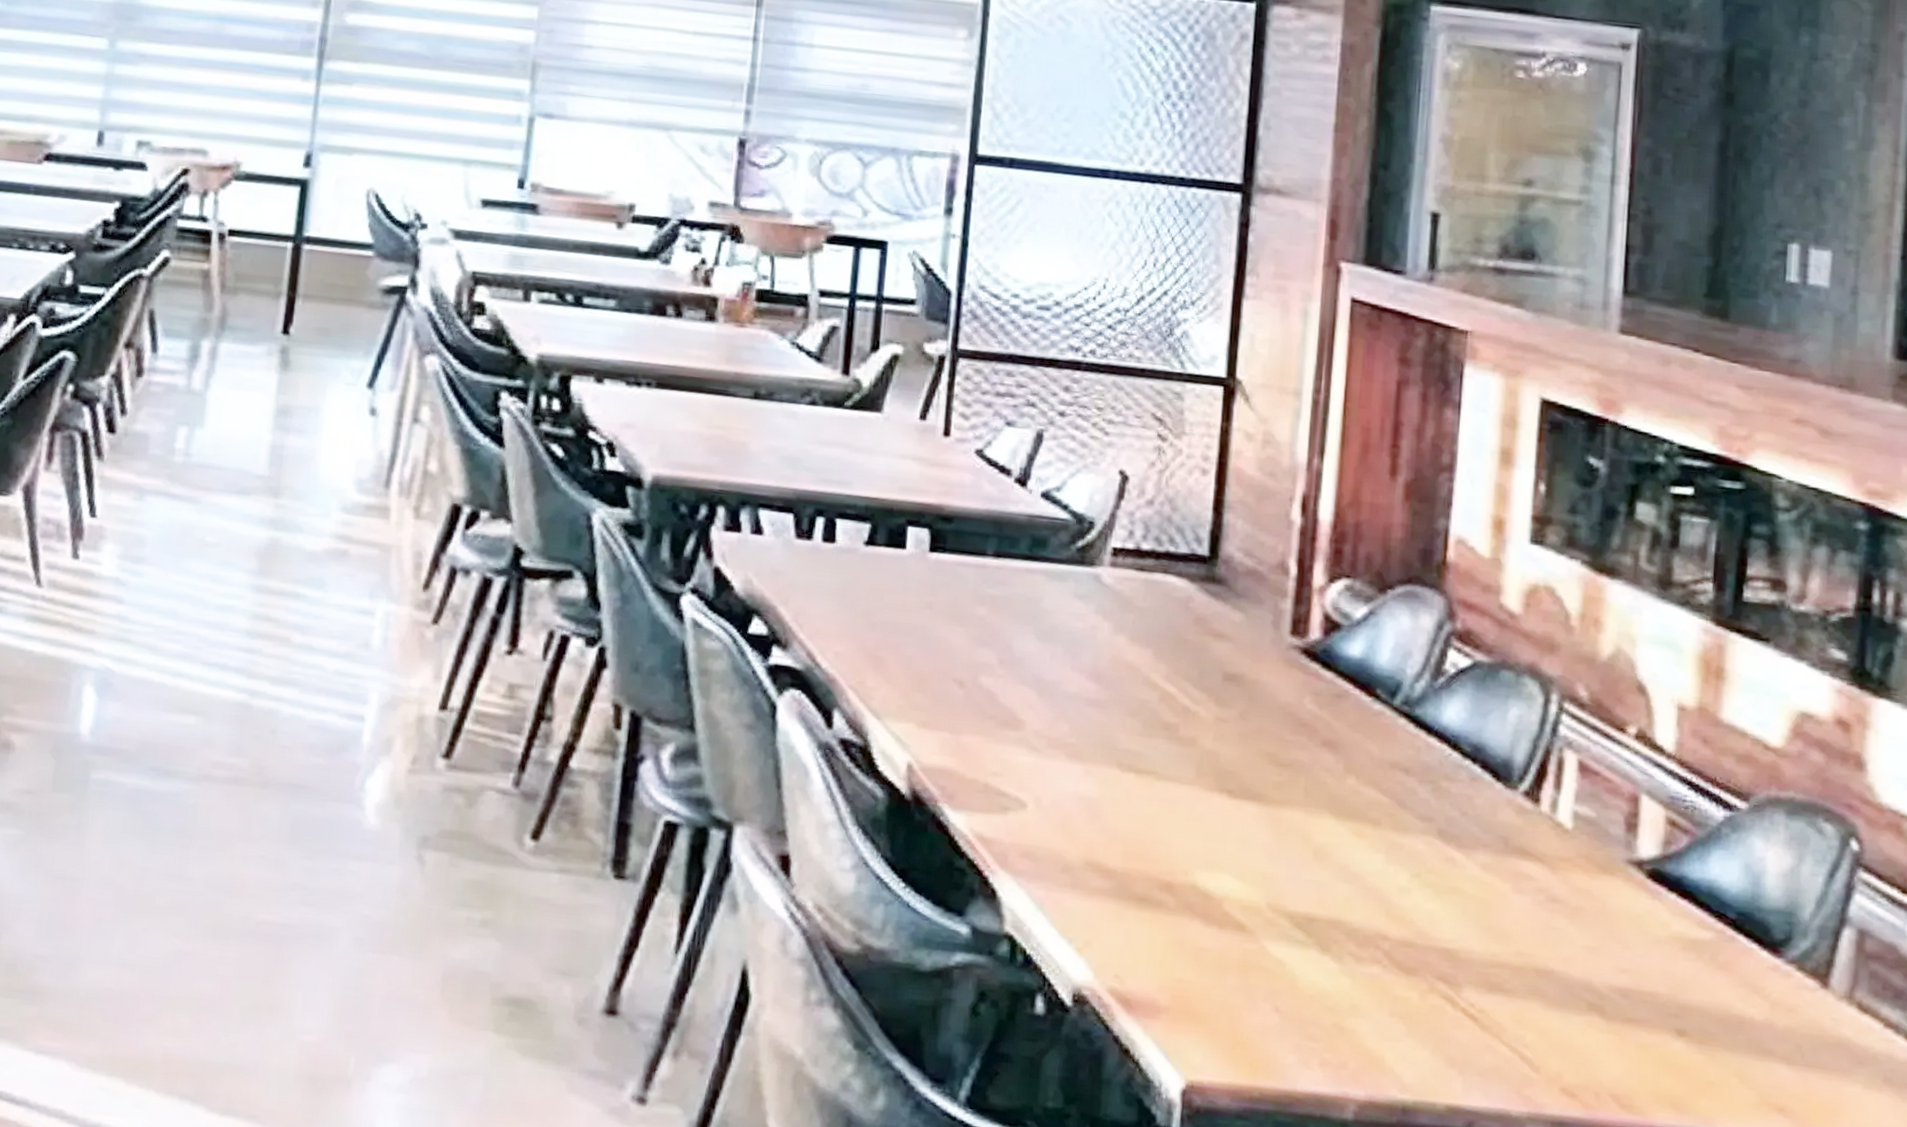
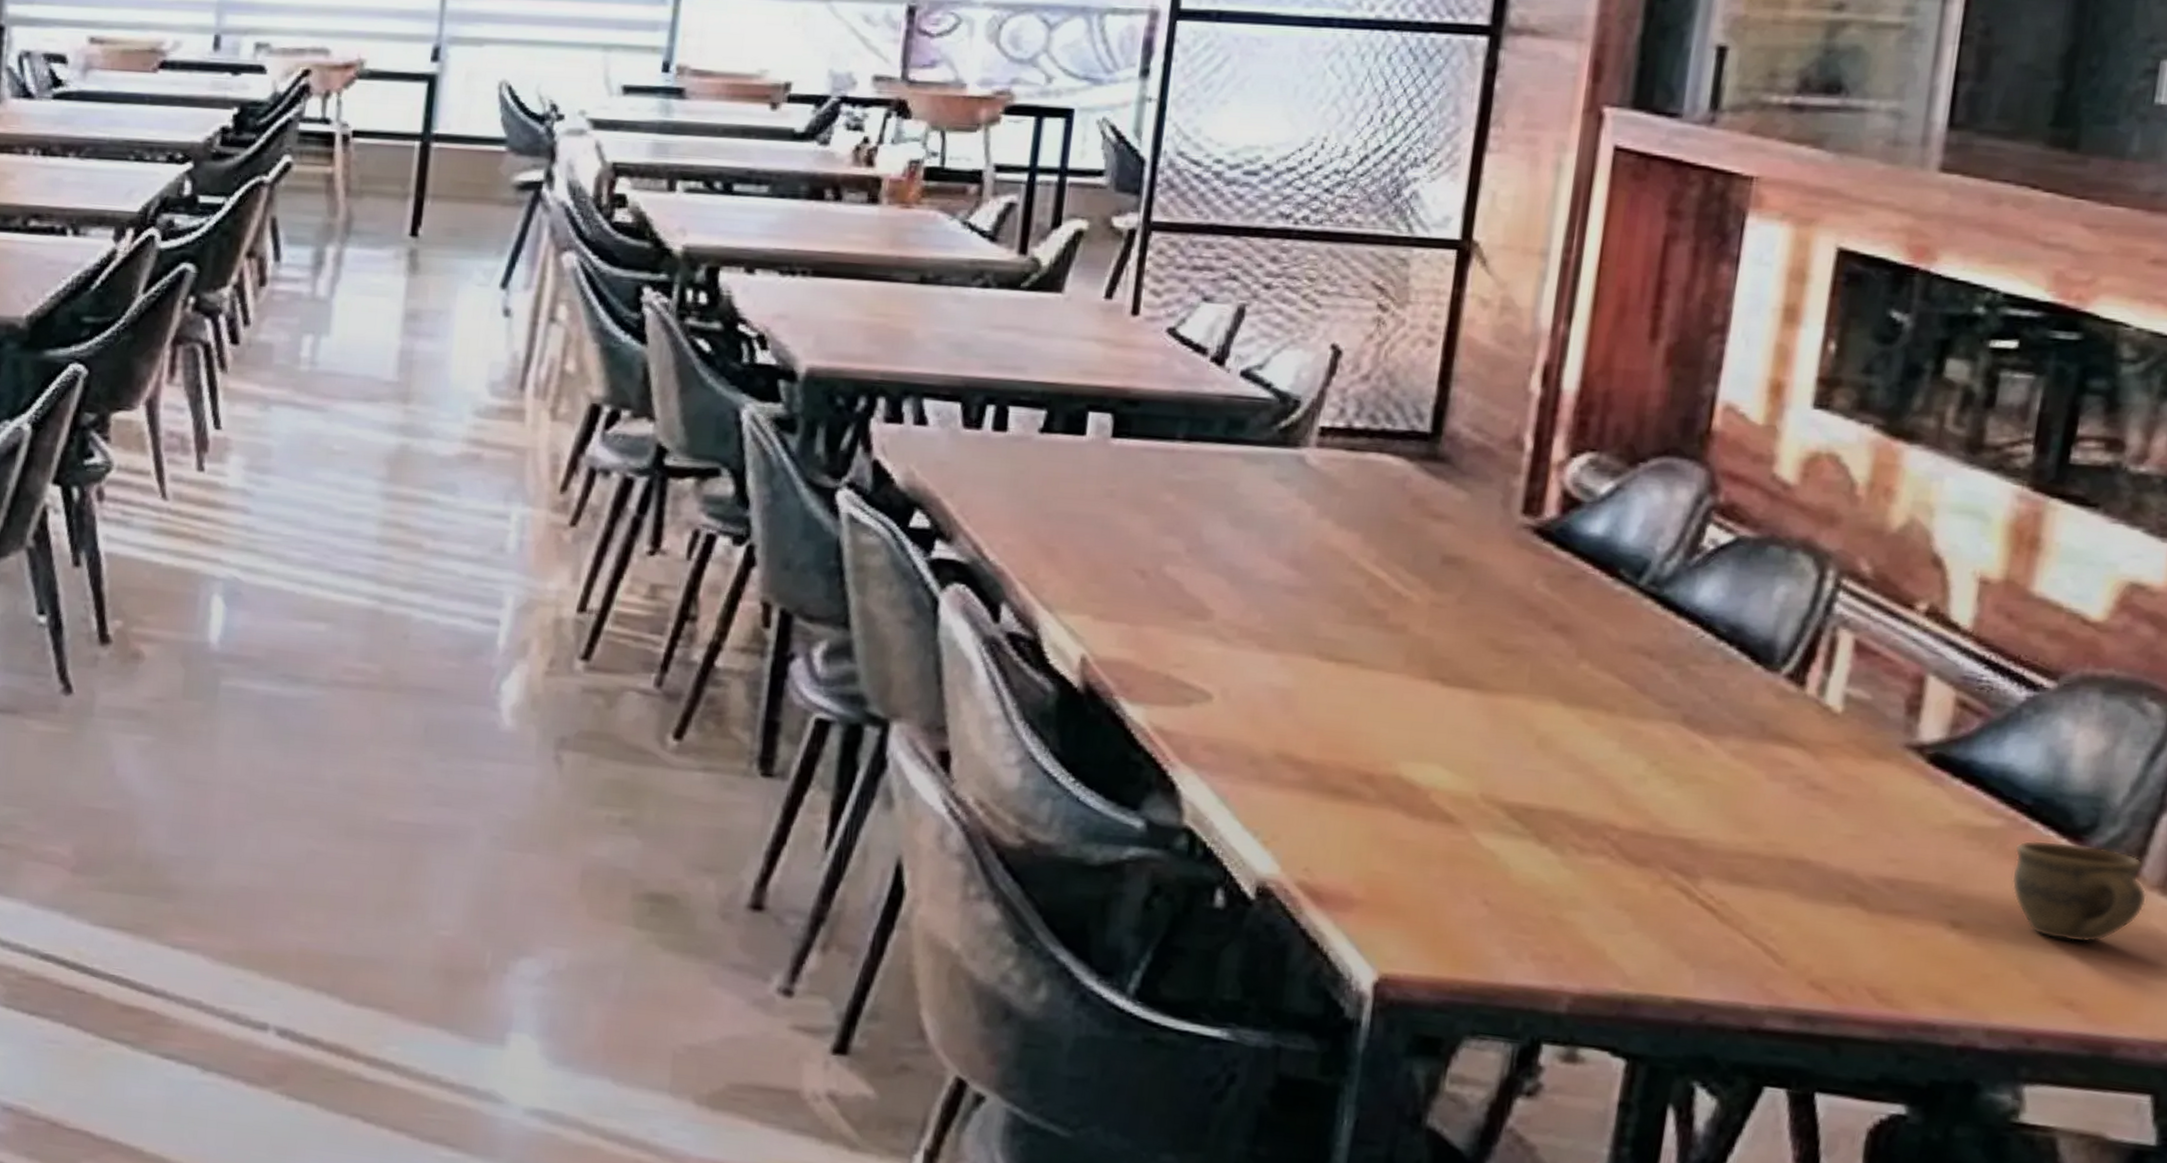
cup: none [1725,952,1837,1051] -> present [2011,840,2147,943]

